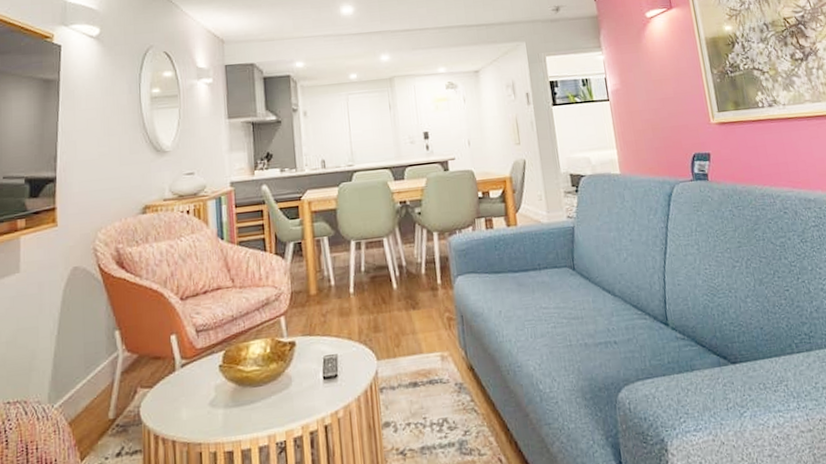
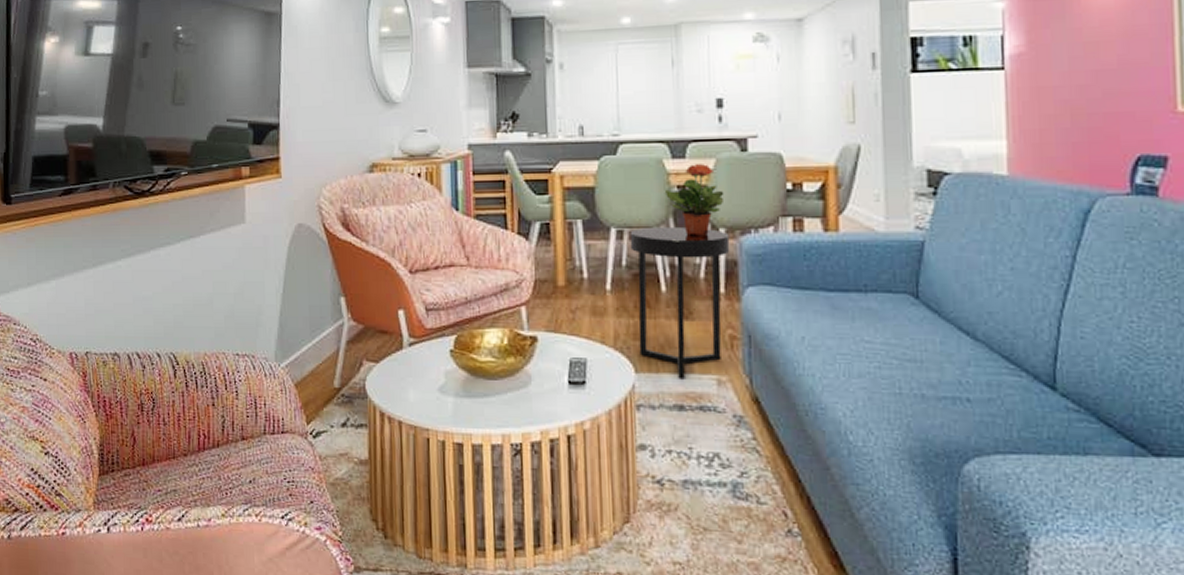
side table: none [366,233,443,360] -> present [630,226,730,379]
potted plant: none [391,183,435,241] -> present [665,164,724,236]

